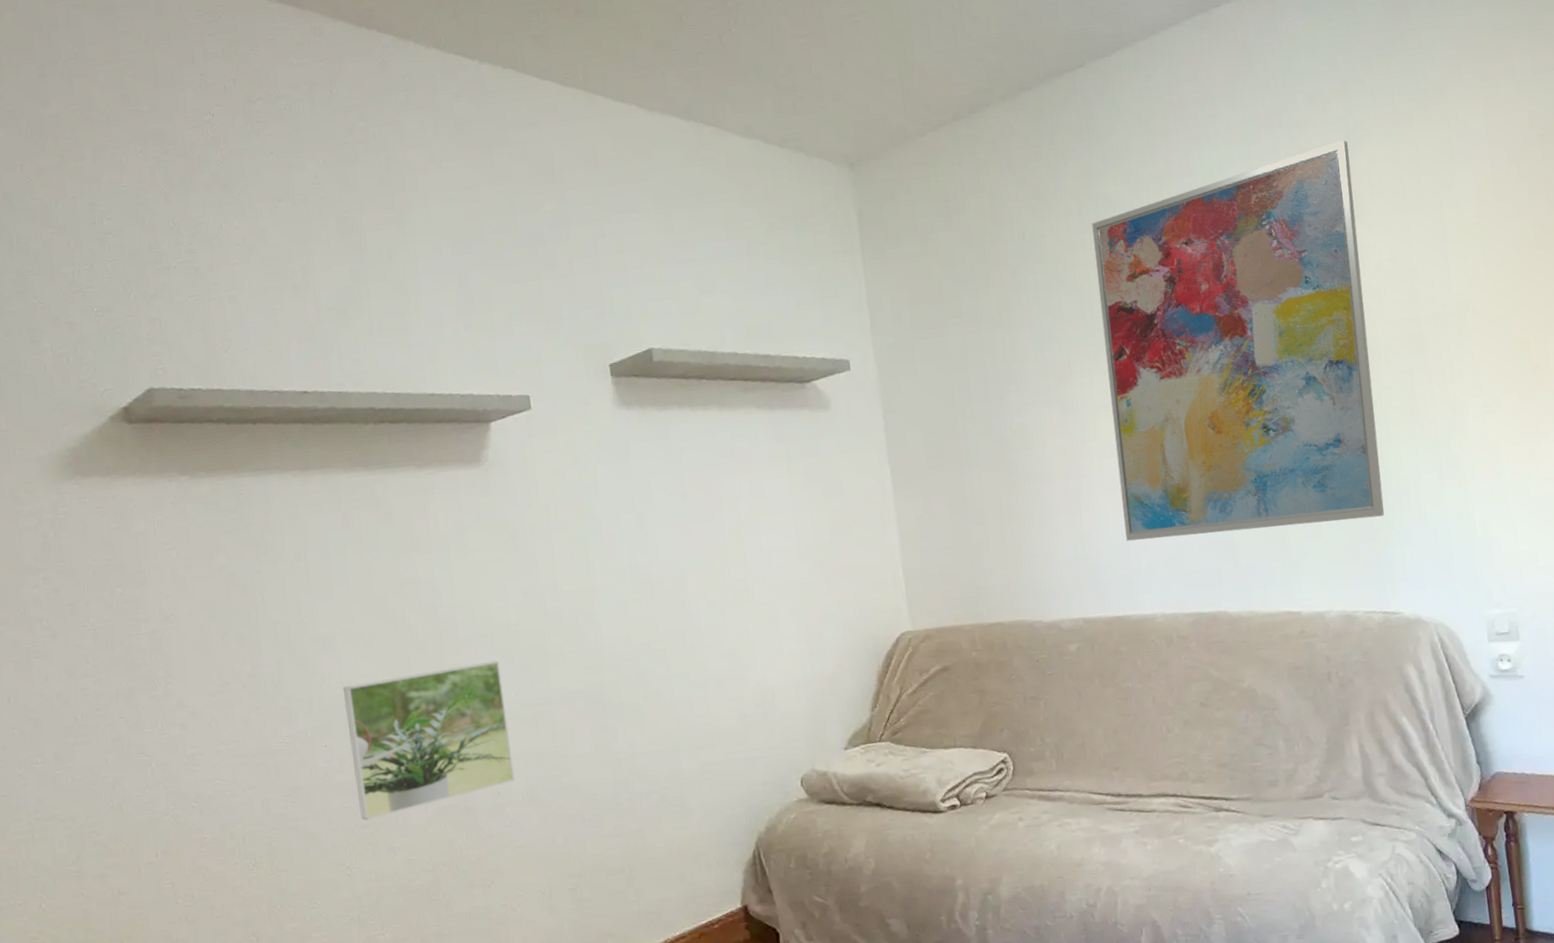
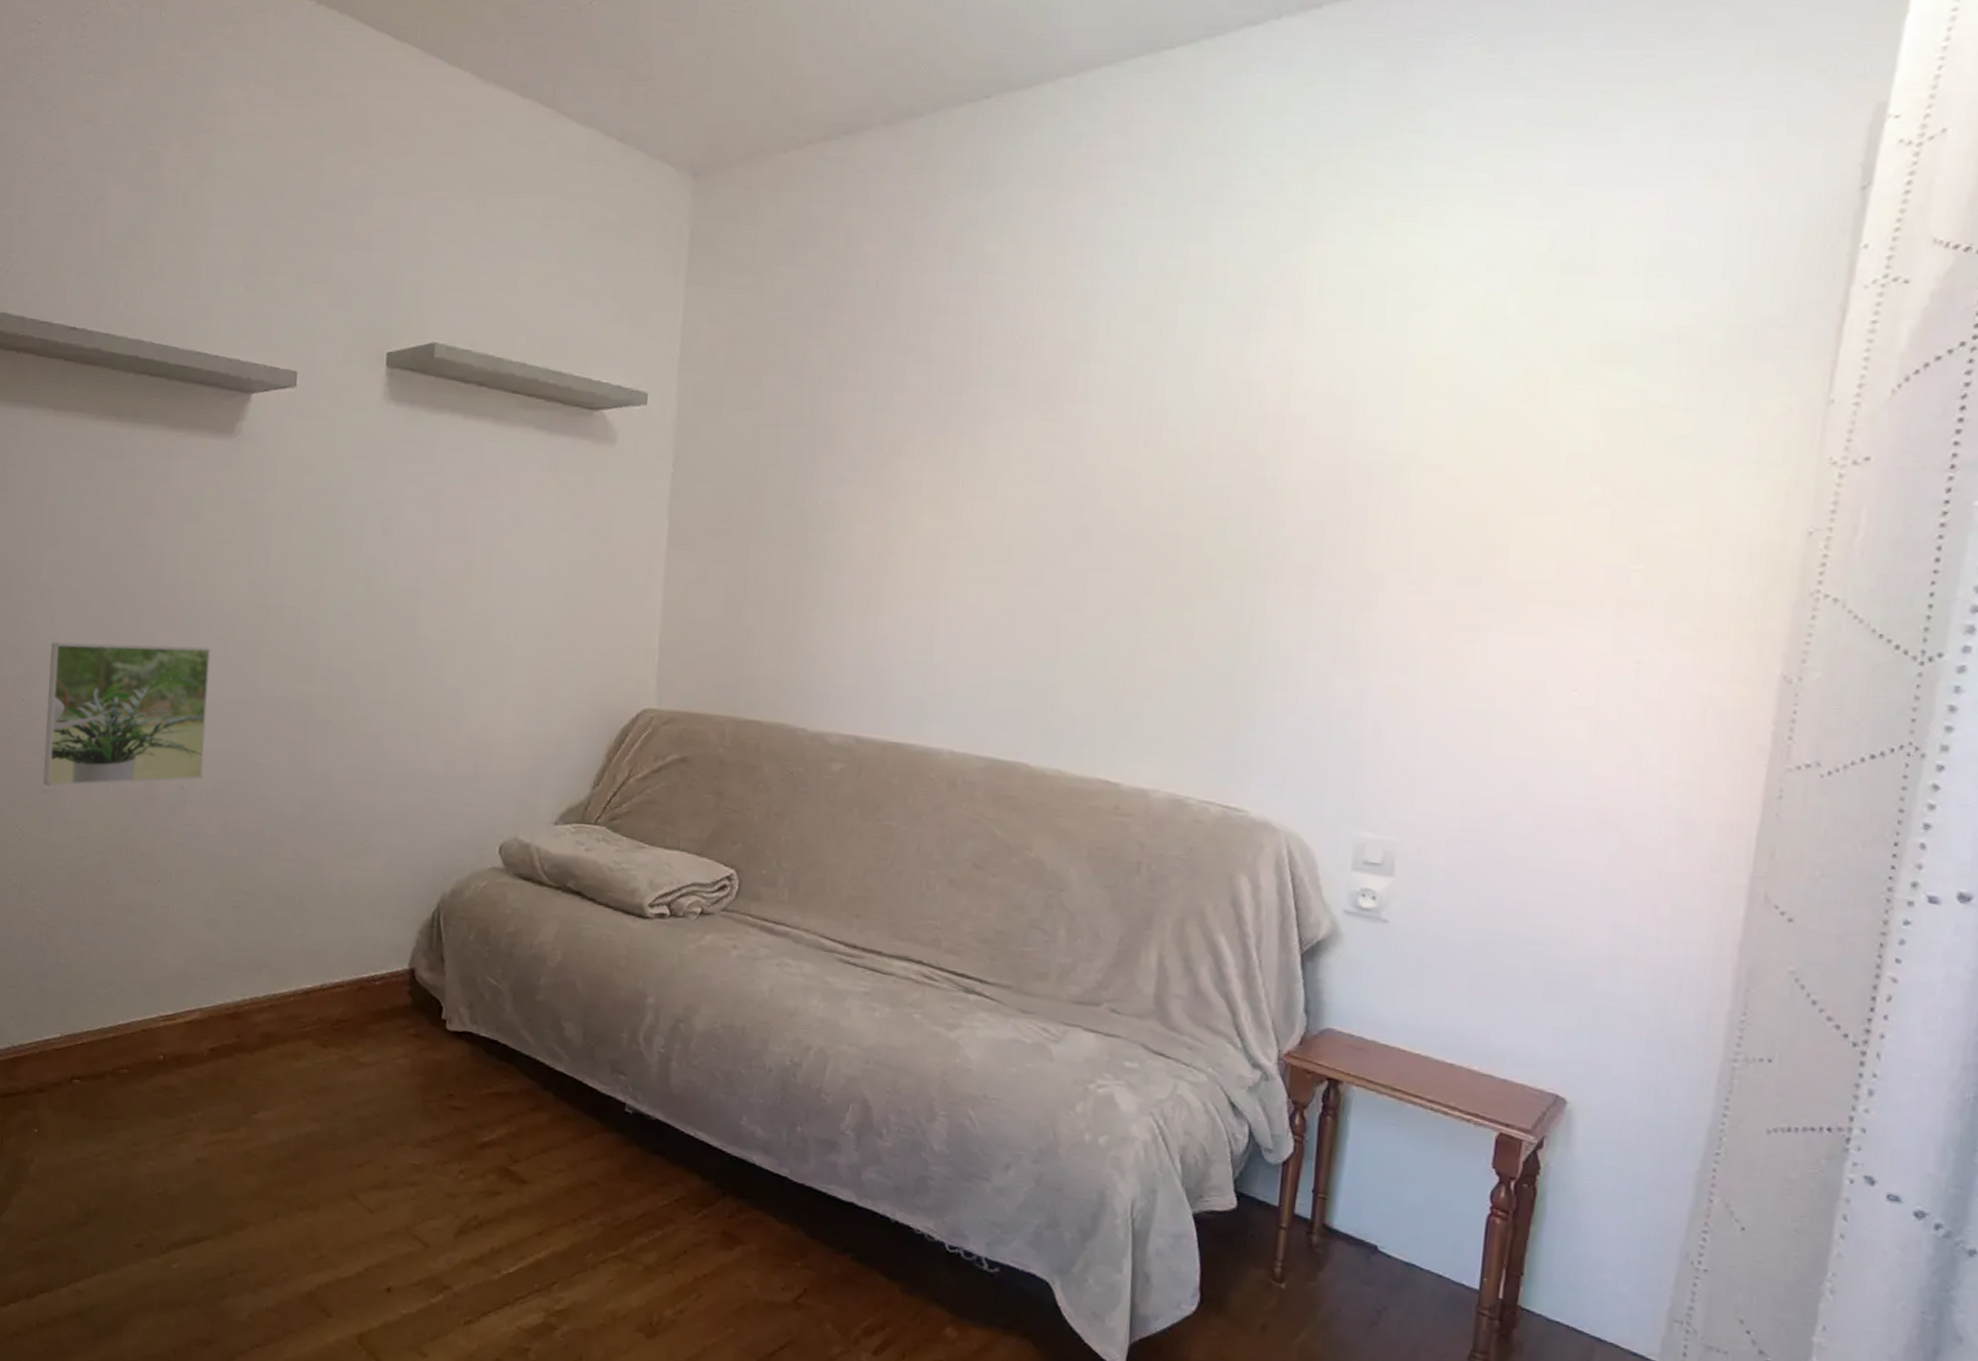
wall art: present [1092,139,1385,541] -> none [925,230,1301,692]

